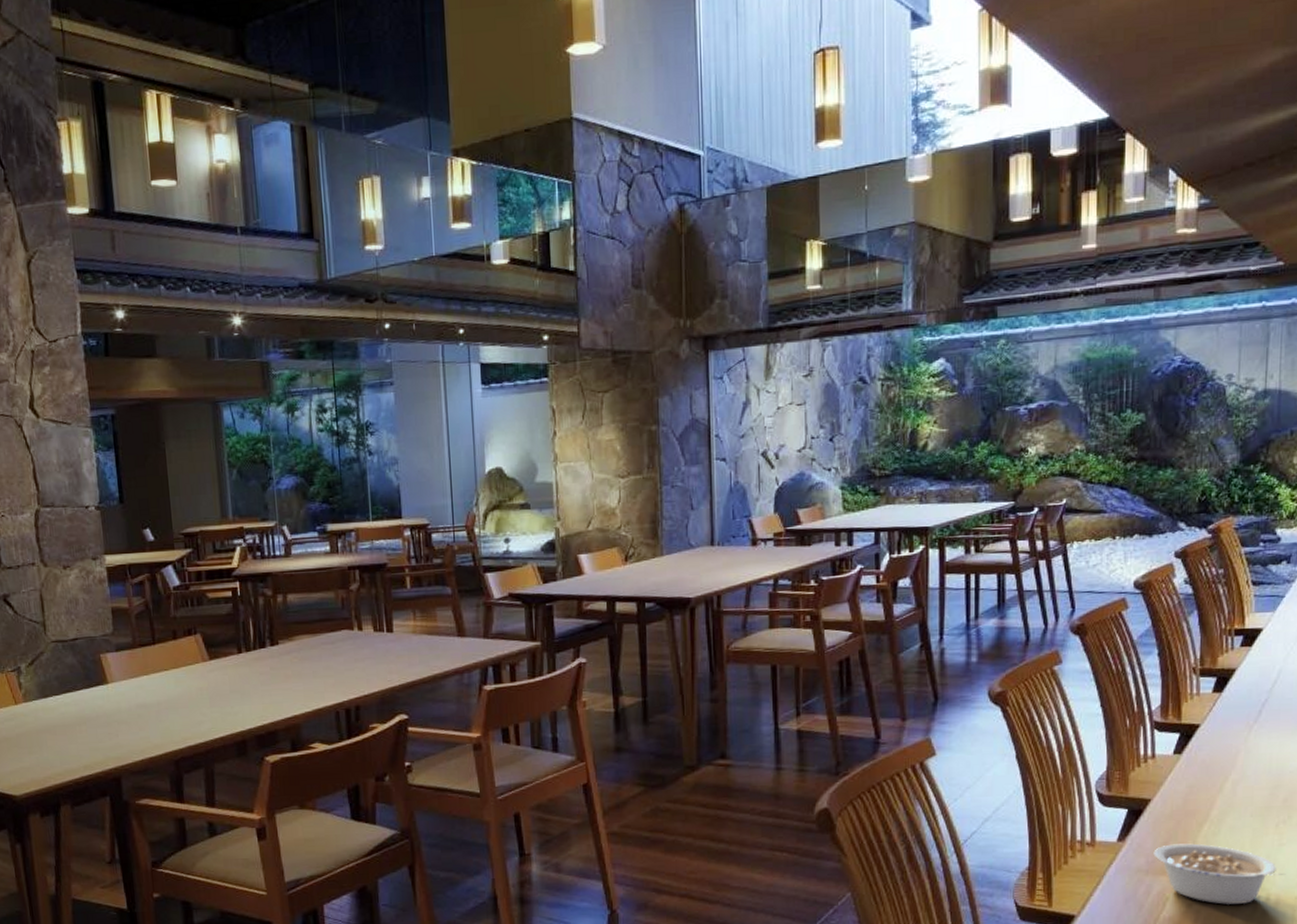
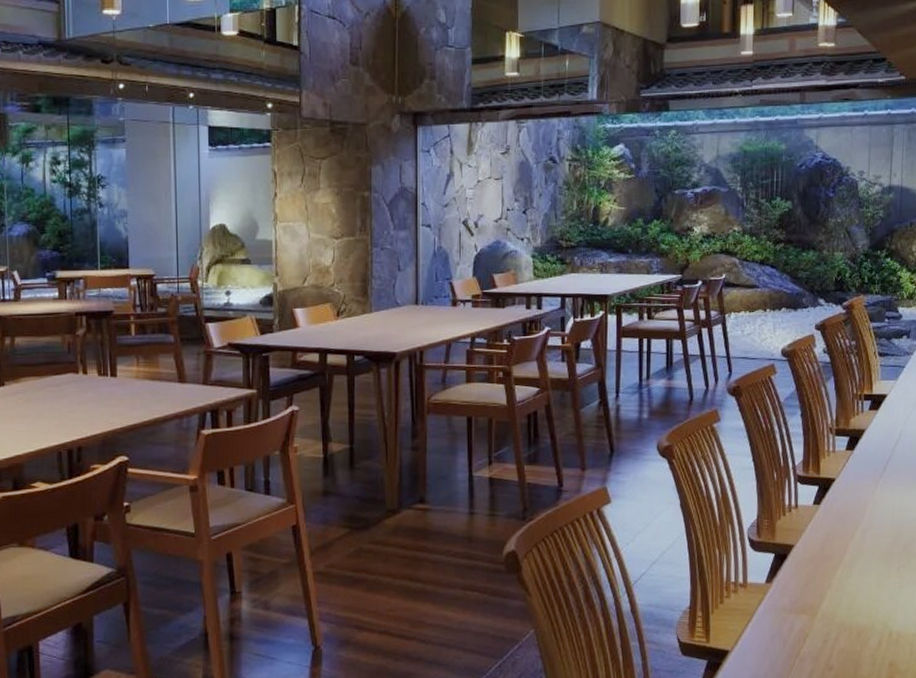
legume: present [1153,843,1286,905] -> none [796,585,905,640]

